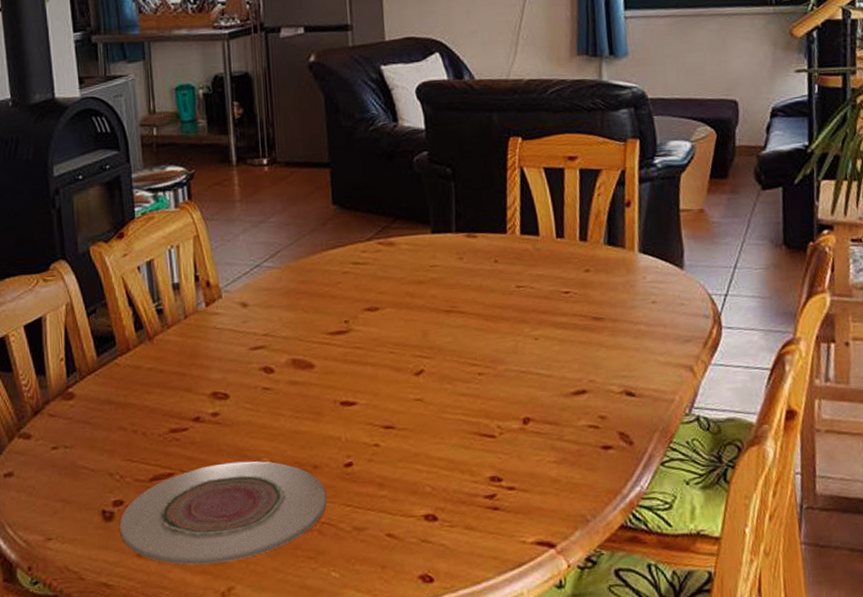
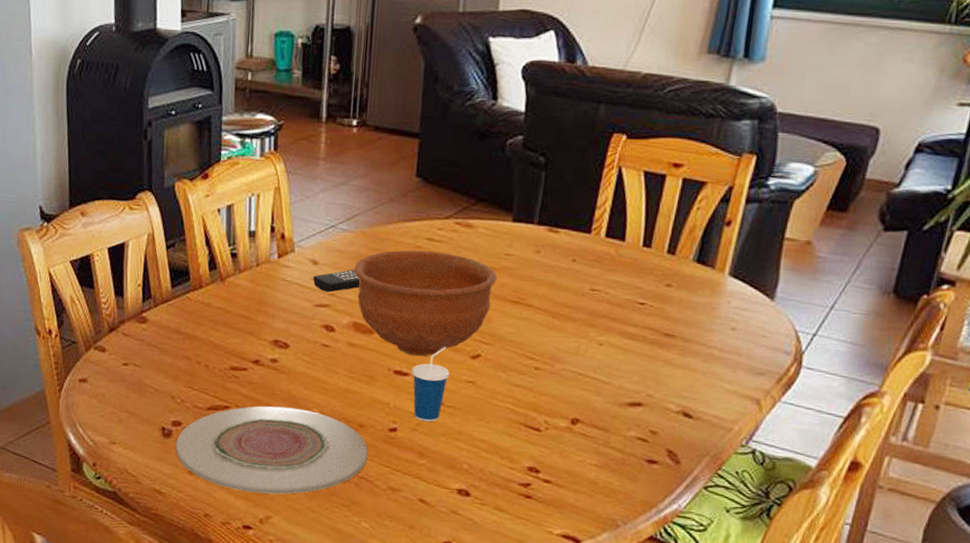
remote control: none [244,305,294,334] -> present [313,269,361,293]
bowl: none [284,274,427,384] -> present [353,250,497,357]
cup: none [358,368,396,450] -> present [411,347,450,422]

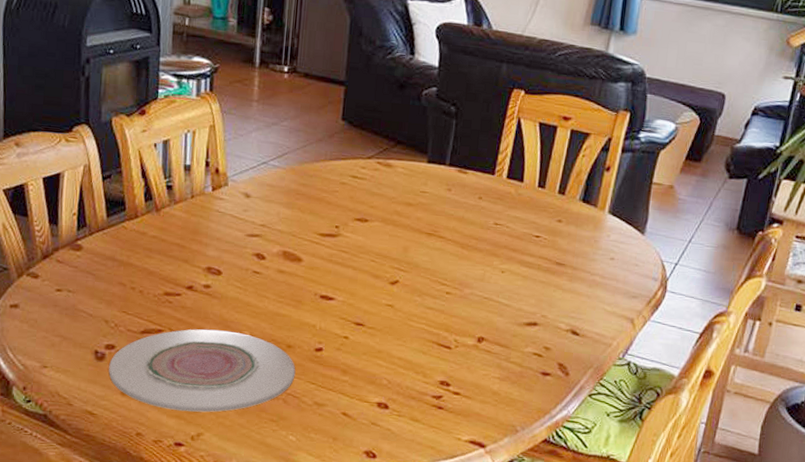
remote control: present [313,269,361,293] -> none [245,202,290,224]
bowl: present [353,250,497,357] -> none [283,185,414,283]
cup: present [411,347,450,422] -> none [336,274,371,342]

